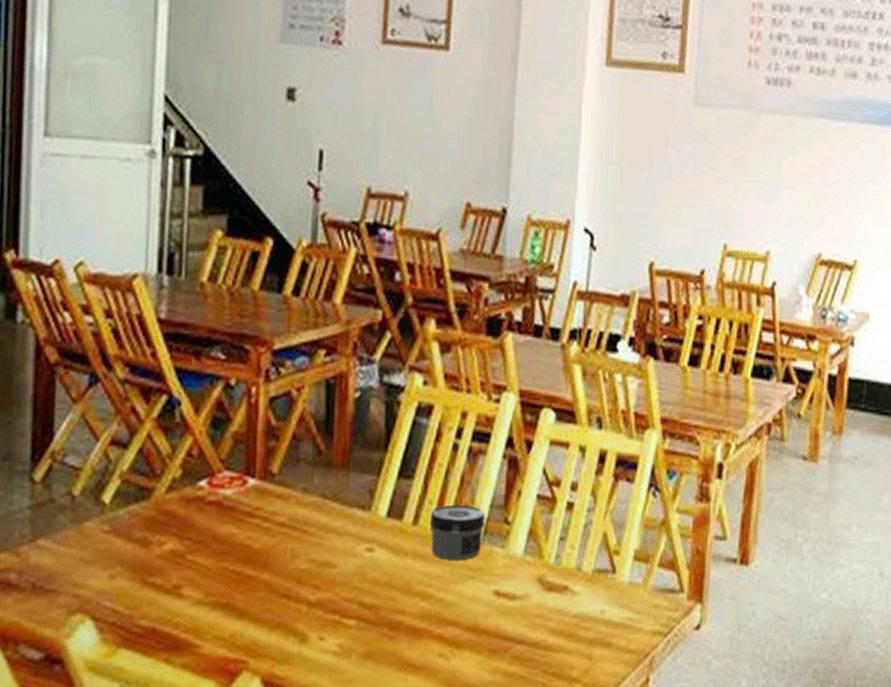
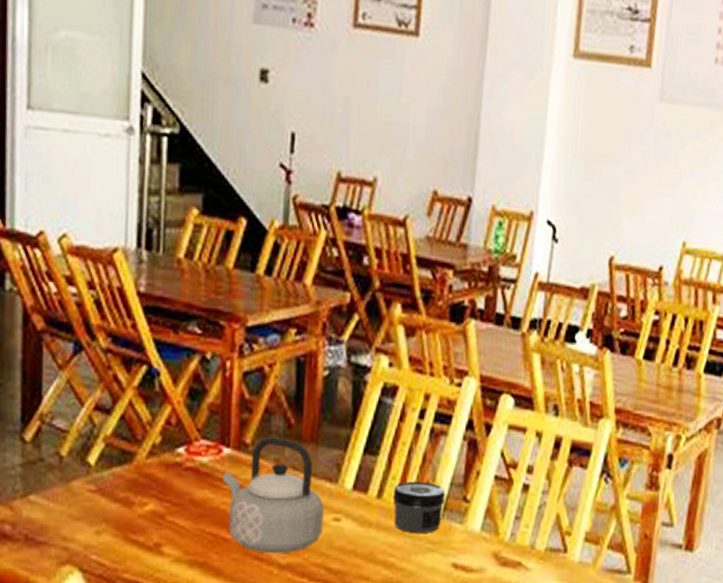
teapot: none [247,465,356,590] -> present [222,437,324,554]

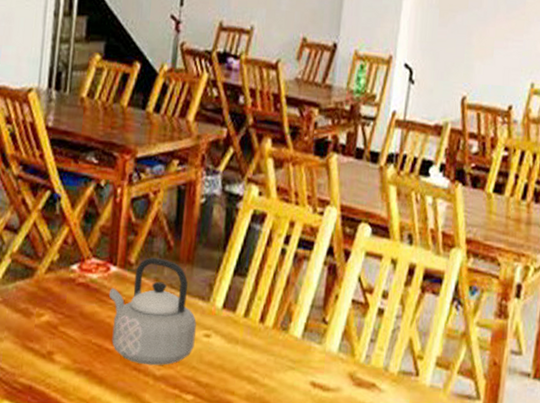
jar: present [392,481,446,534] -> none [258,302,307,352]

